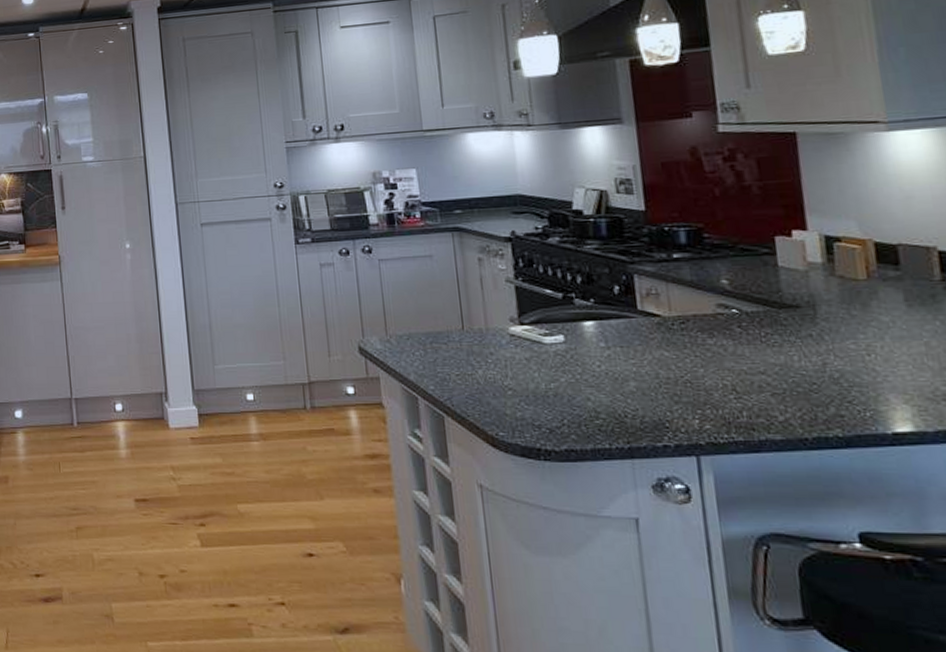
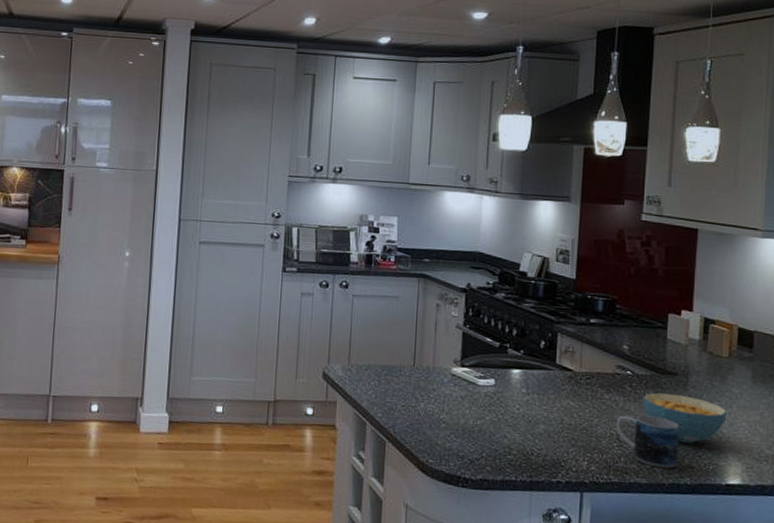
mug: none [728,359,821,420] -> present [616,415,679,469]
cereal bowl: none [758,330,879,388] -> present [642,392,727,444]

